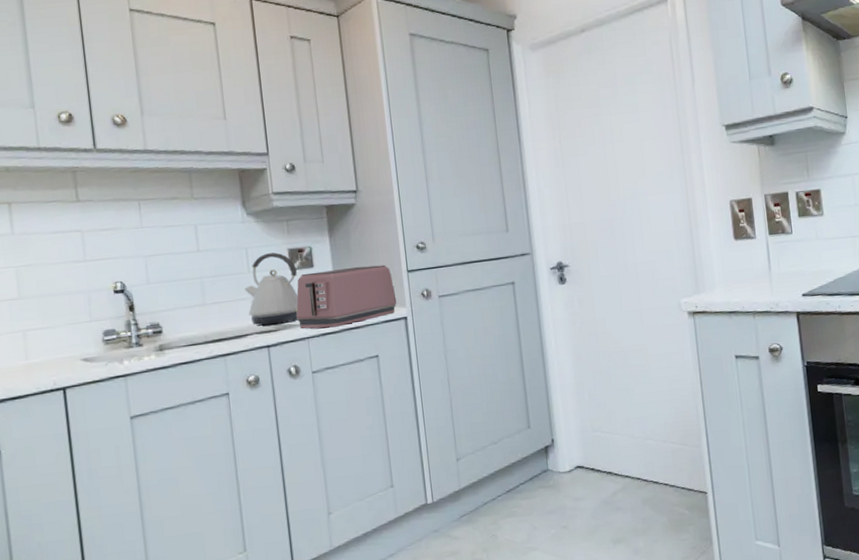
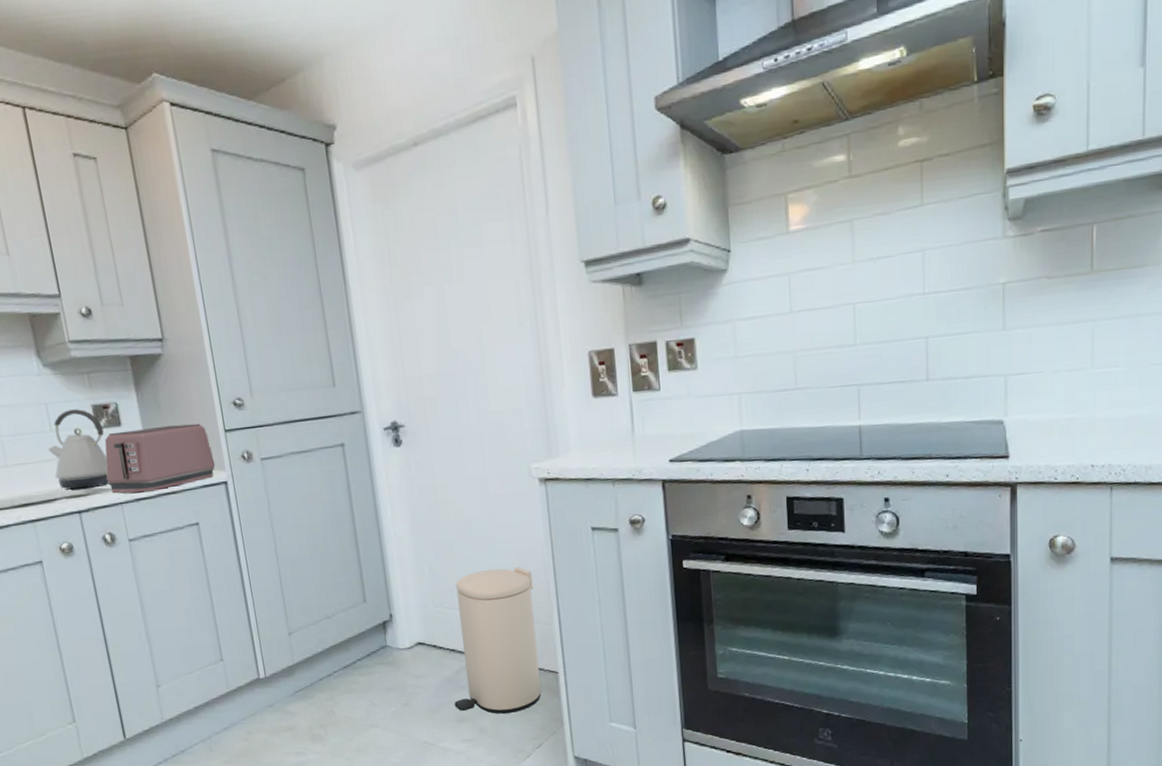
pedal bin: none [610,393,692,535] -> present [454,567,542,714]

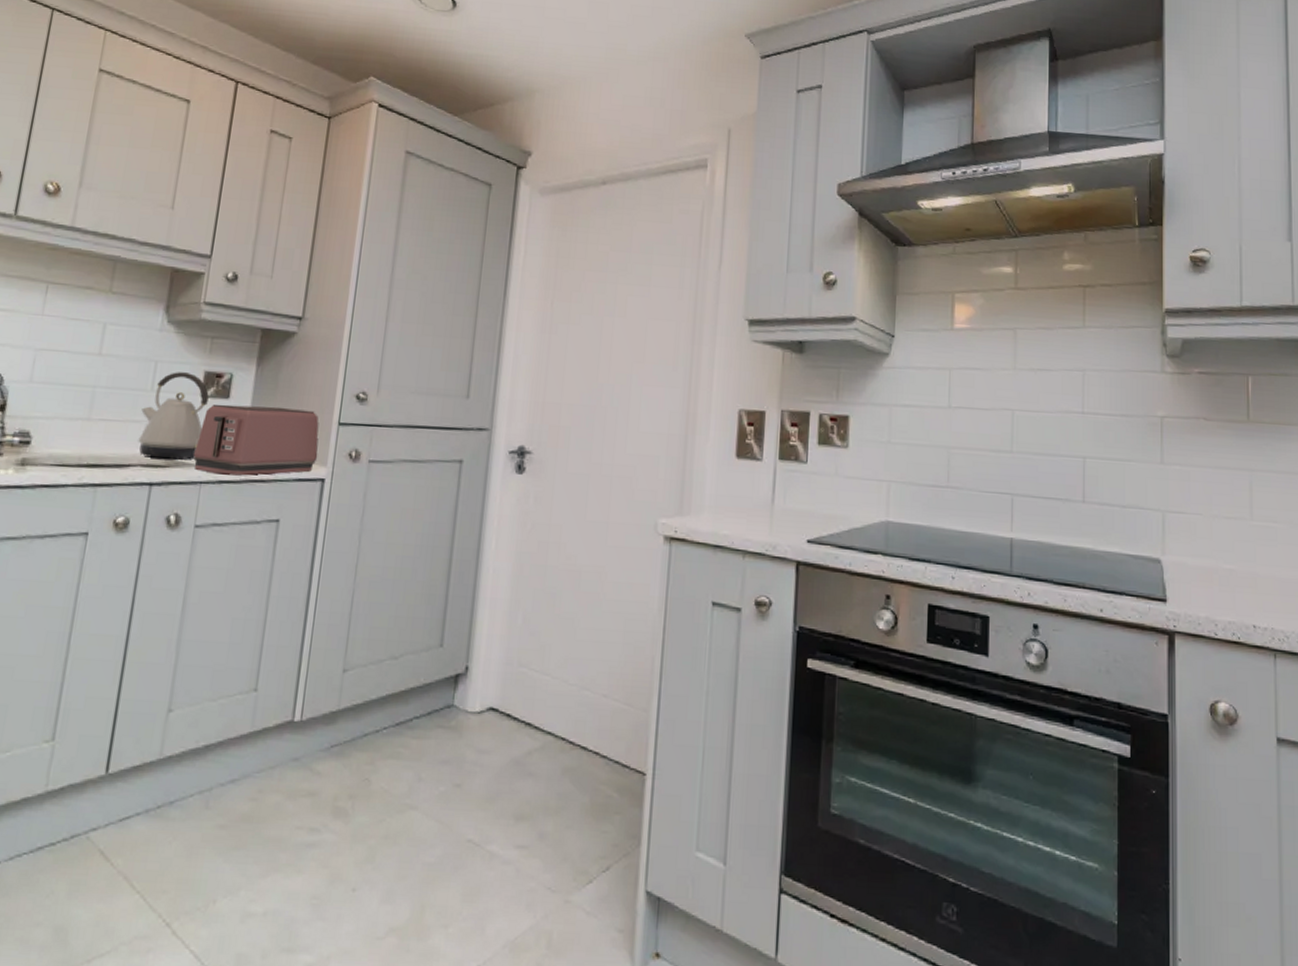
pedal bin: present [454,567,542,714] -> none [515,632,637,818]

